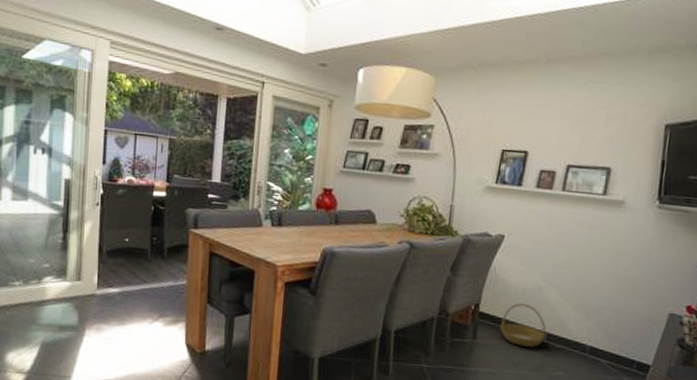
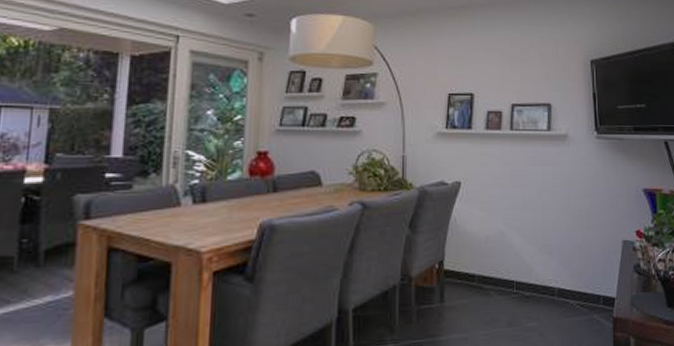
basket: present [500,303,547,347] -> none [467,252,516,301]

